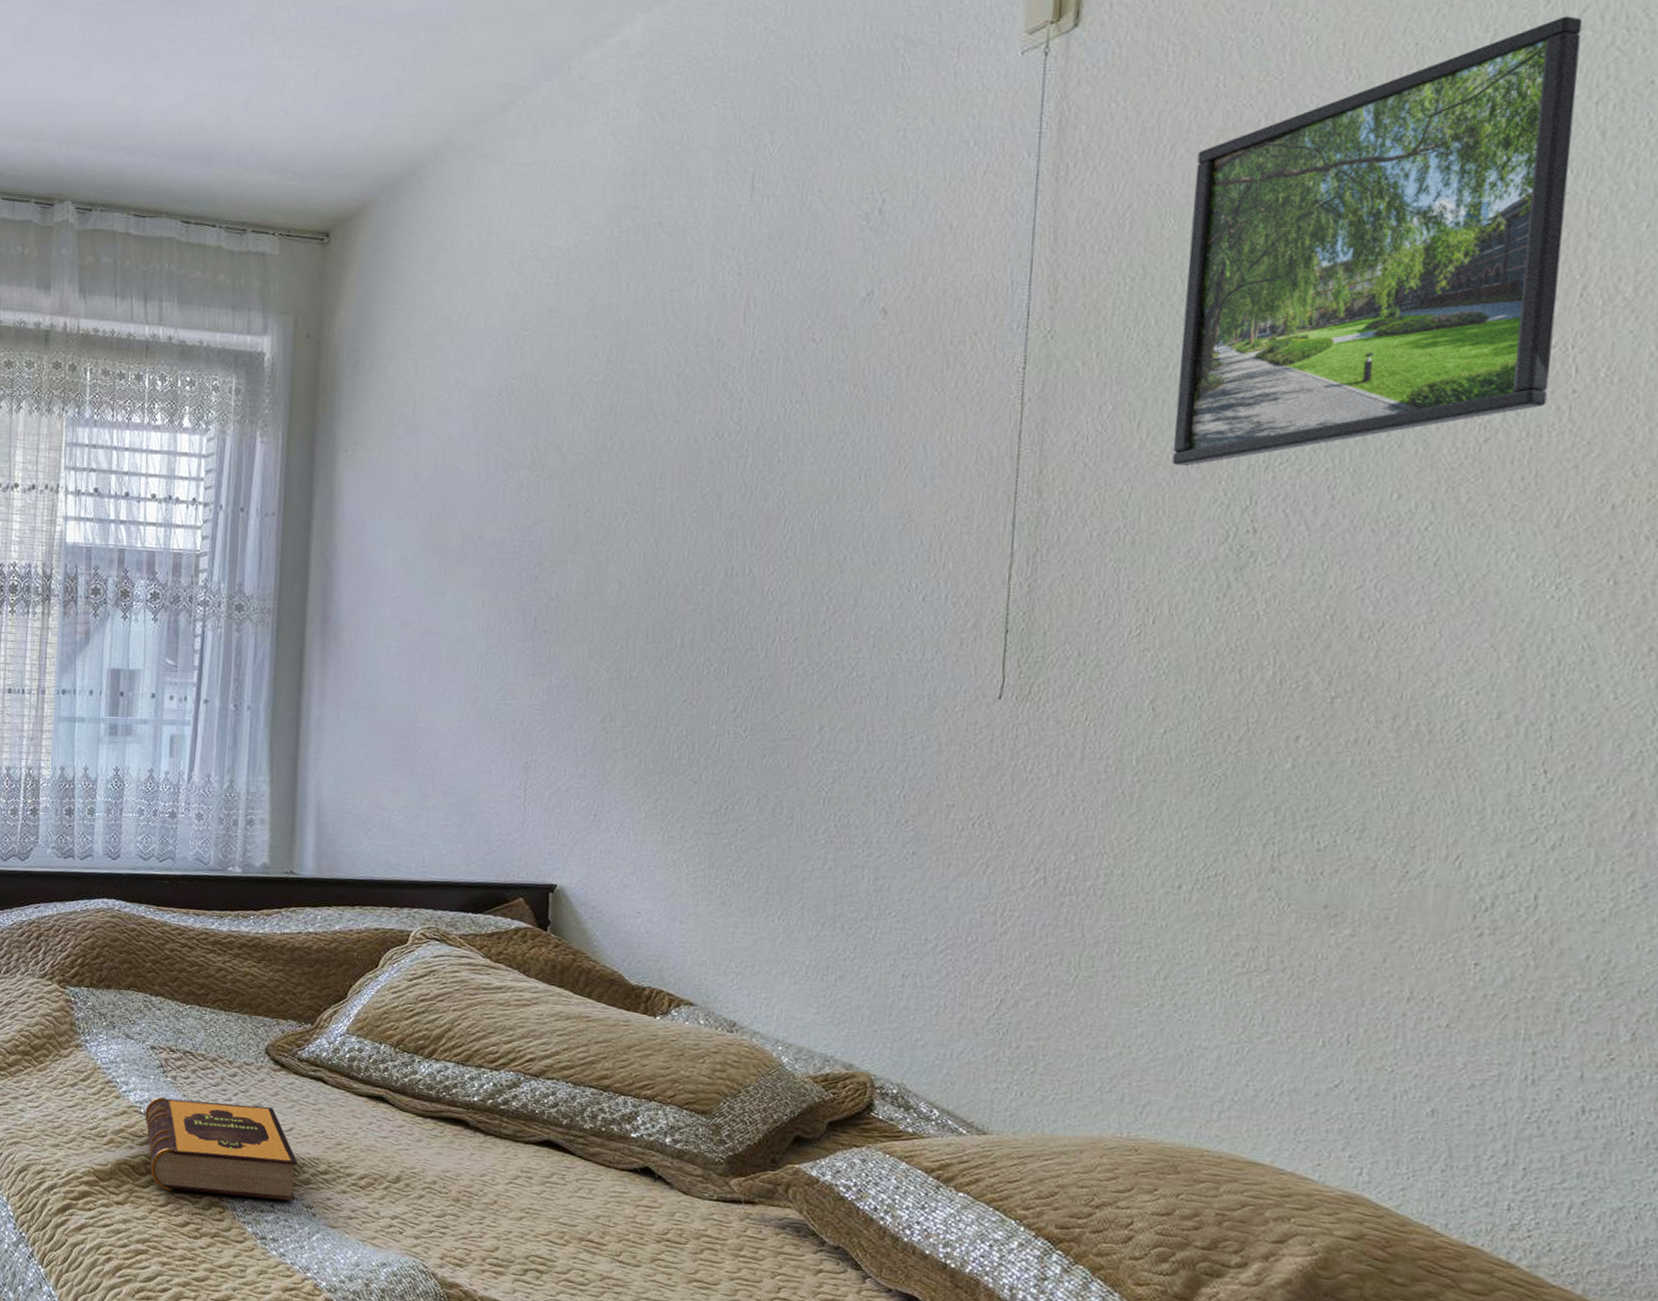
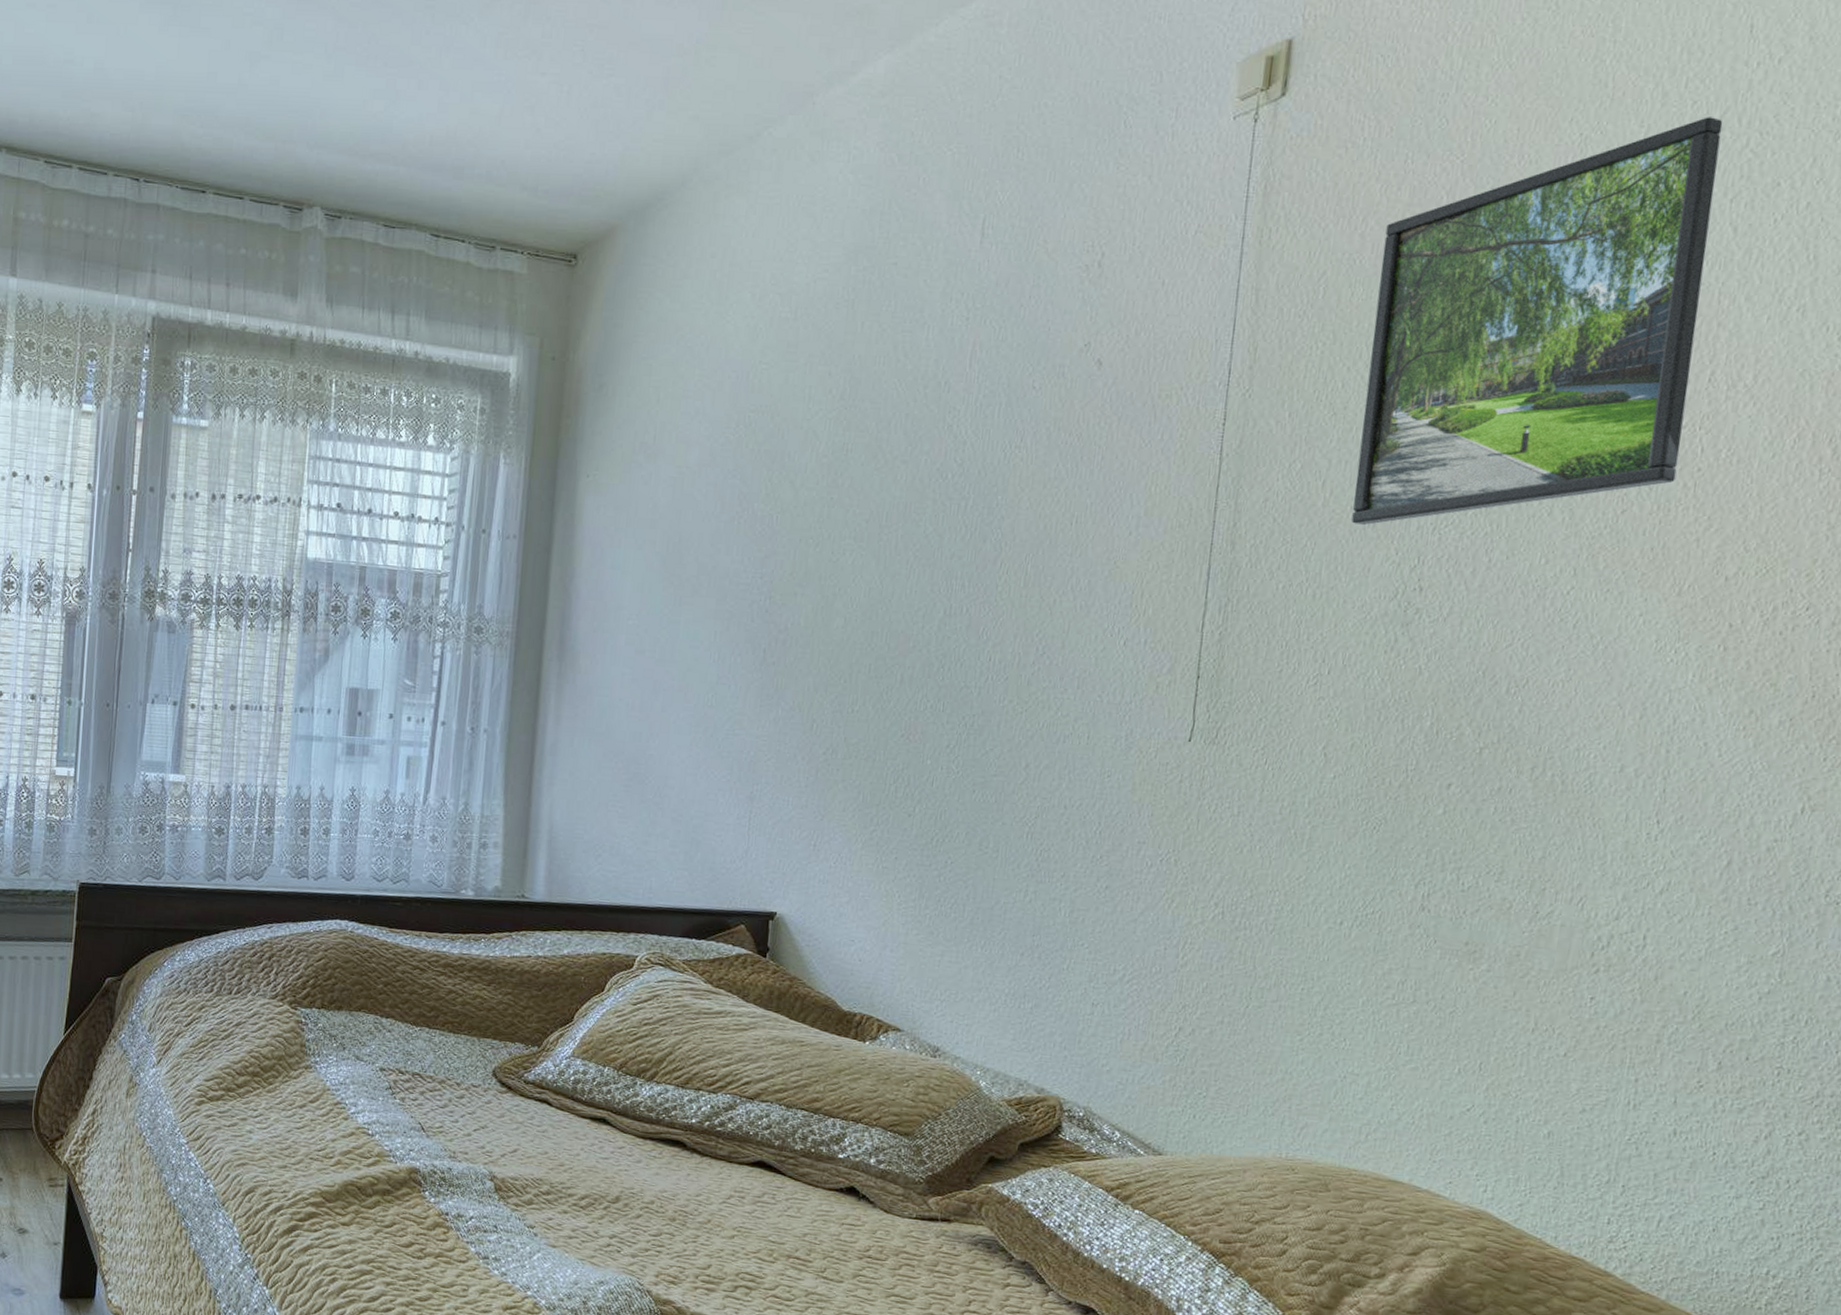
hardback book: present [144,1096,298,1201] -> none [372,1118,521,1221]

